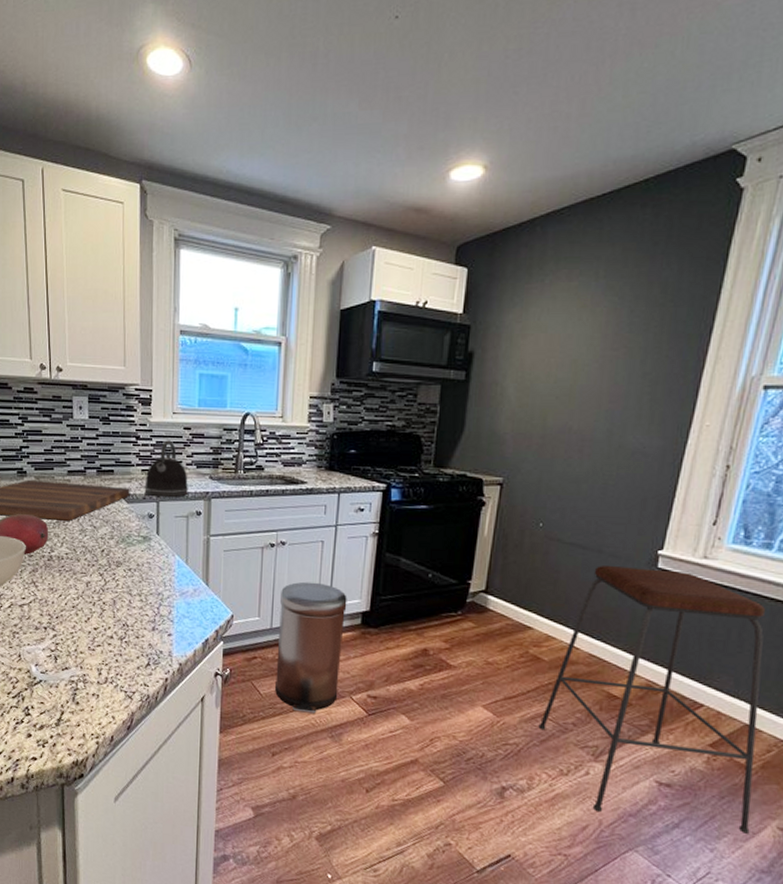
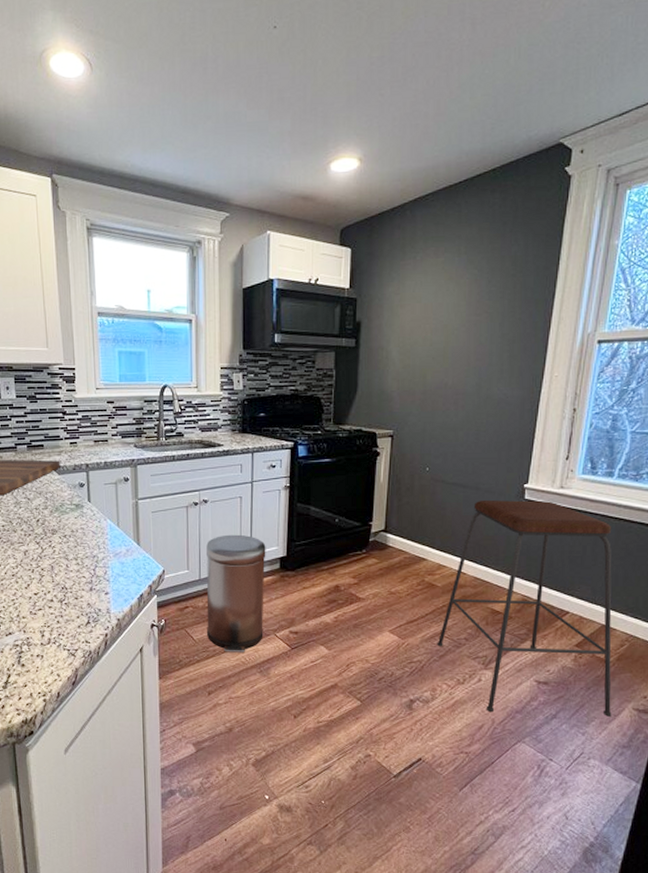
kettle: present [144,440,189,498] -> none [74,414,116,467]

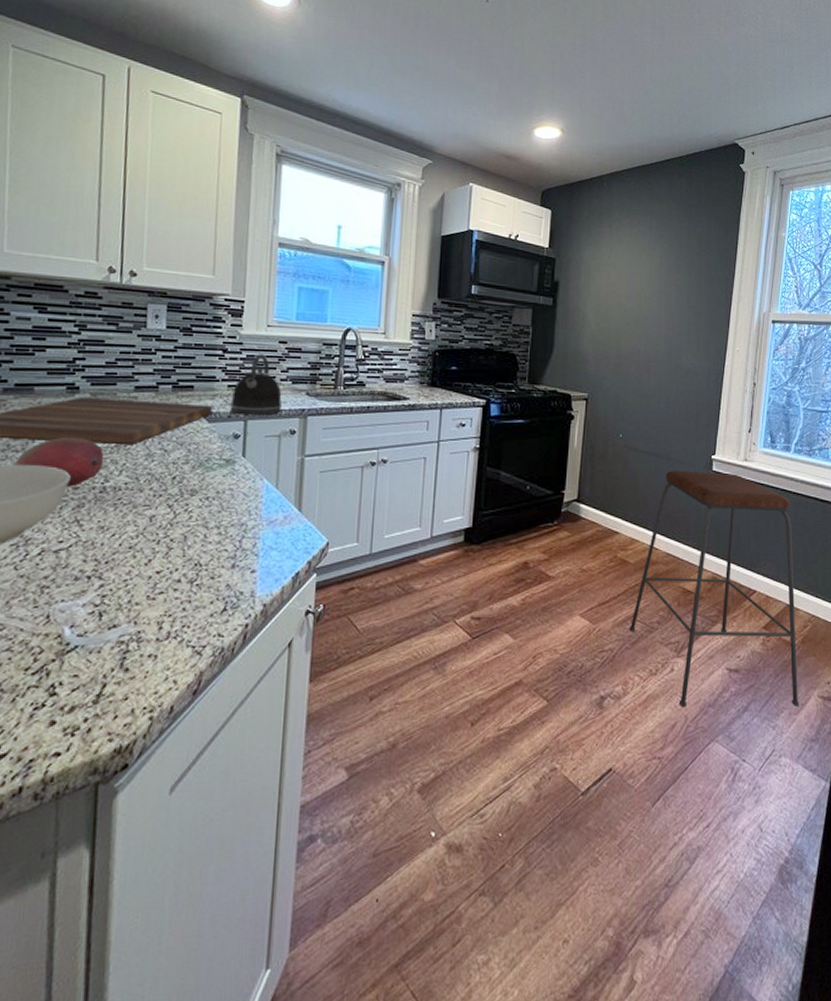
kettle: none [74,414,116,467] -> present [230,354,283,416]
pedal bin: present [205,534,266,654] -> none [374,501,450,646]

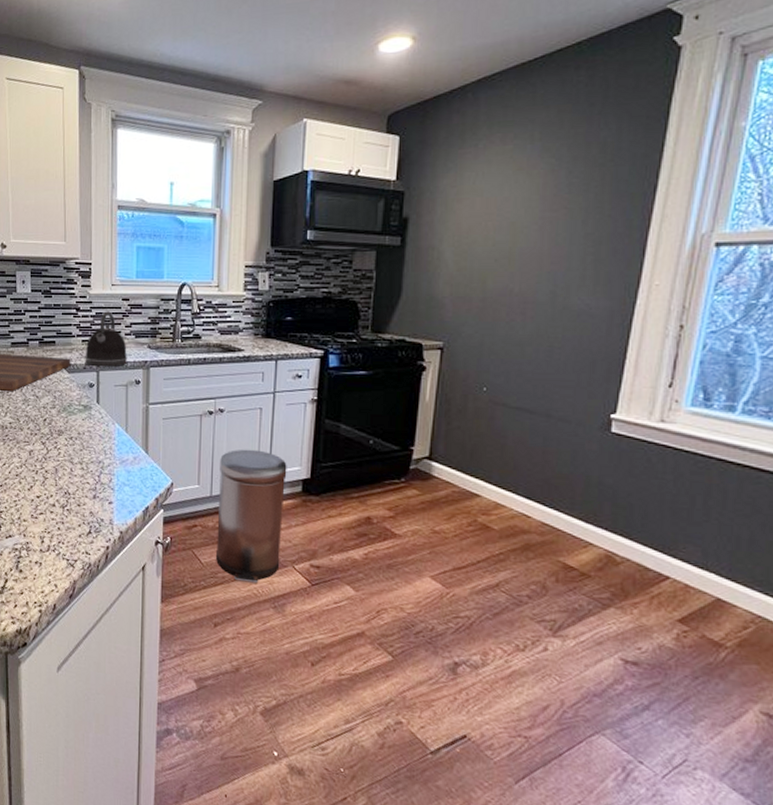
pedal bin: none [374,501,450,646] -> present [216,449,287,585]
bar stool: present [629,471,799,708] -> none [491,430,733,718]

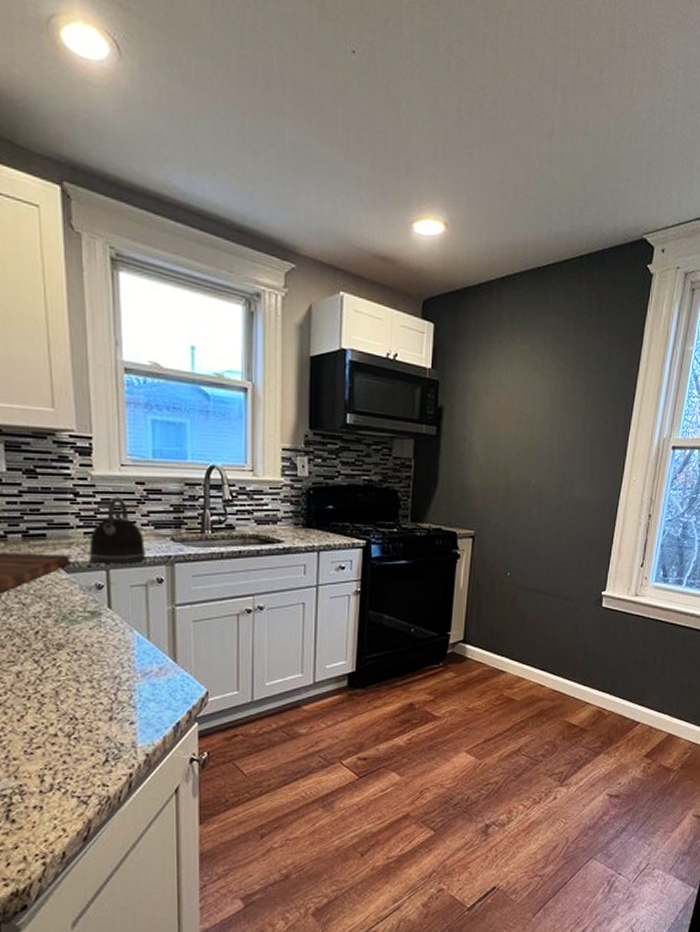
pedal bin: present [216,449,287,585] -> none [260,647,332,788]

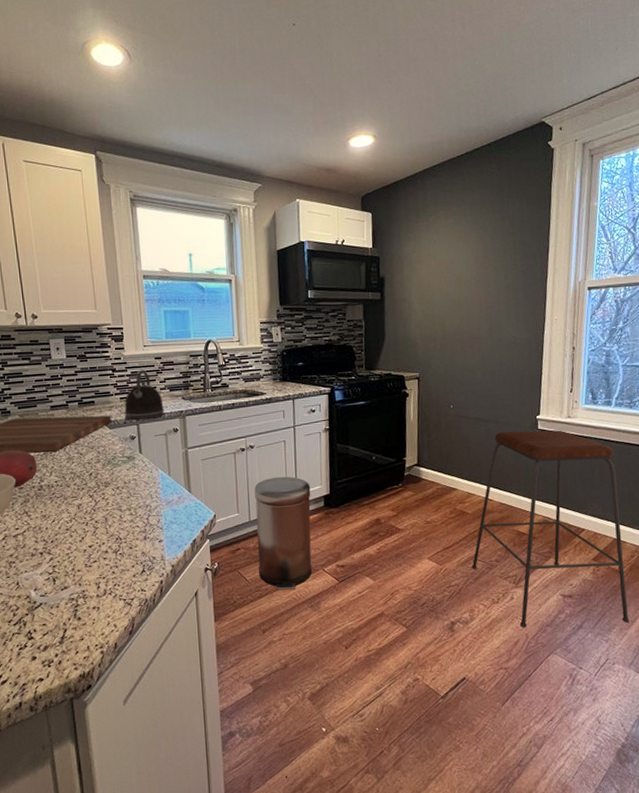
pedal bin: none [260,647,332,788] -> present [254,476,312,591]
bar stool: none [514,608,680,831] -> present [471,430,630,628]

